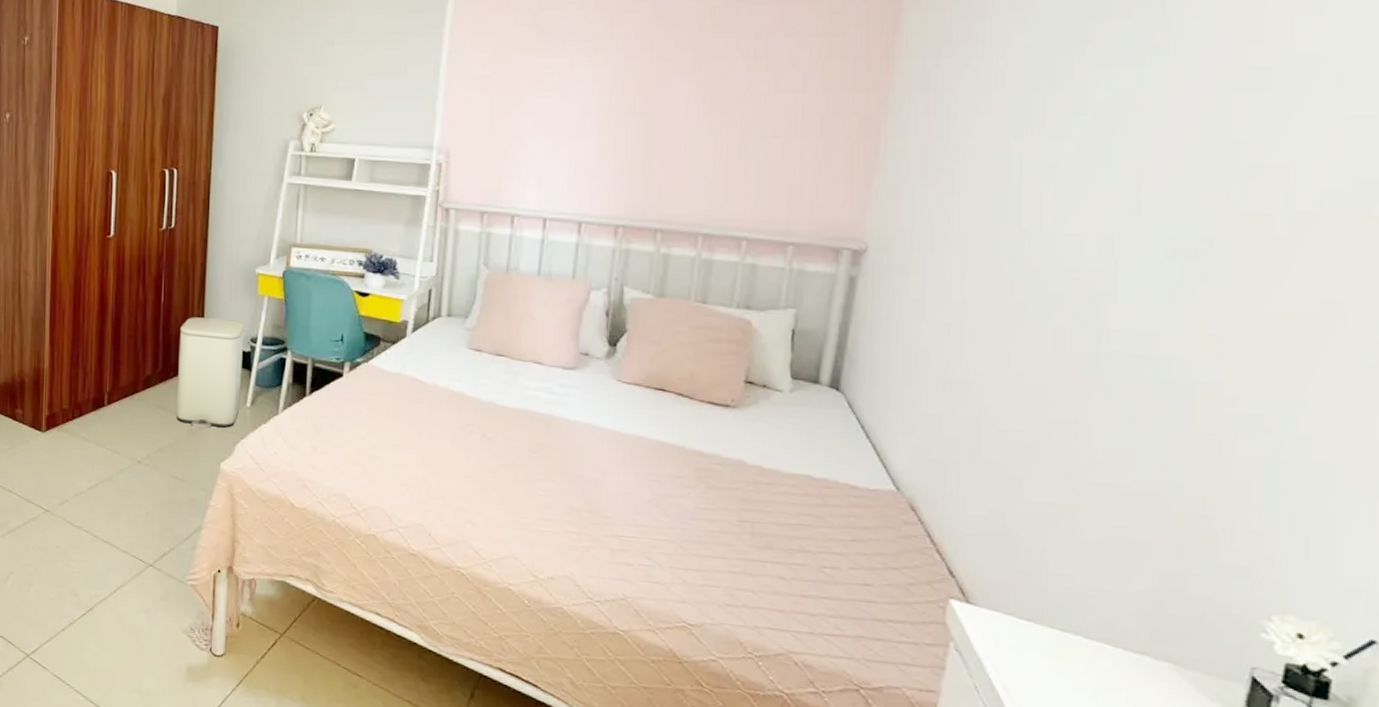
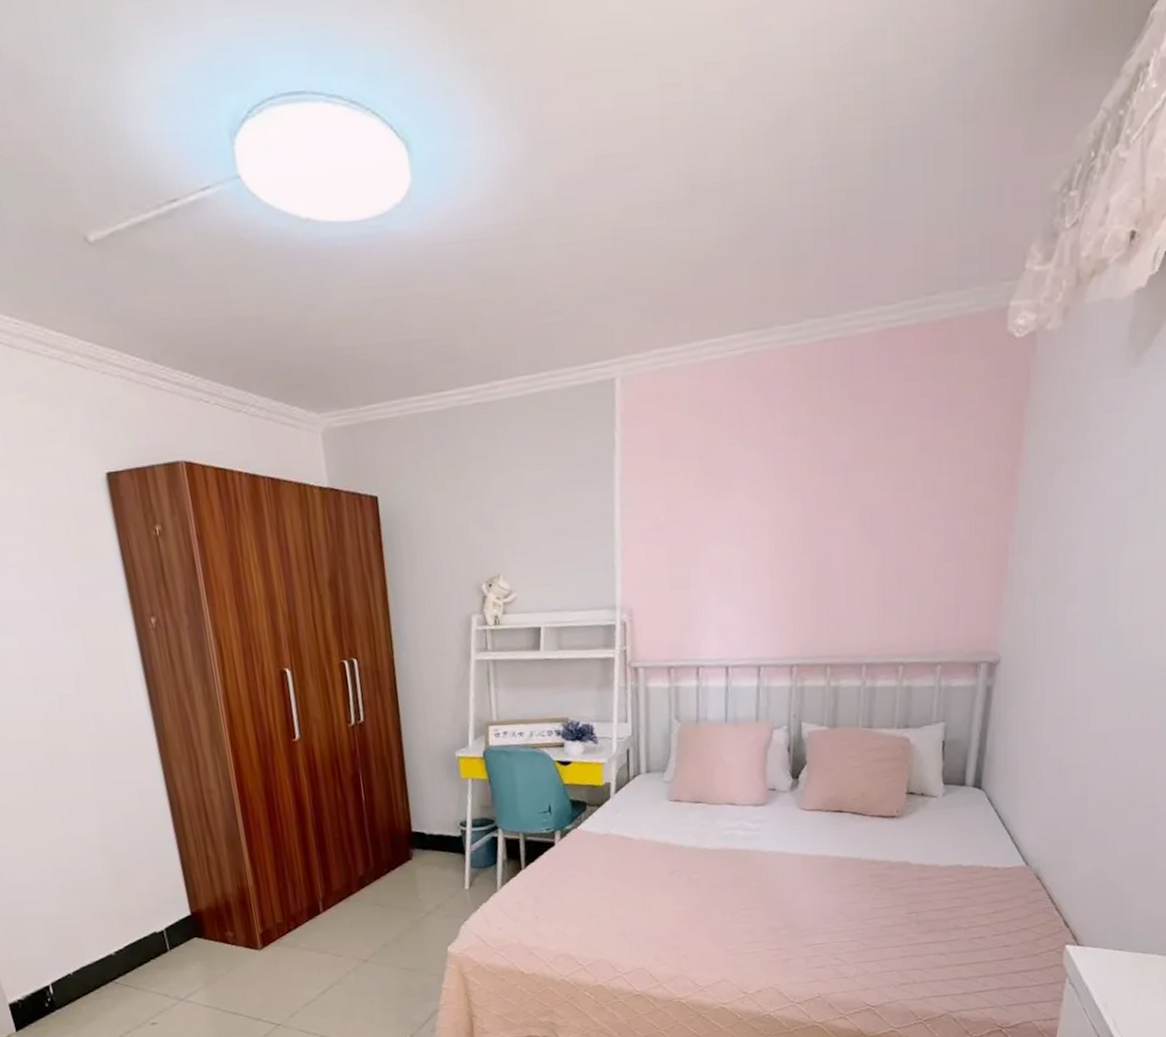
pedal bin: present [176,317,244,429] -> none [386,807,459,918]

